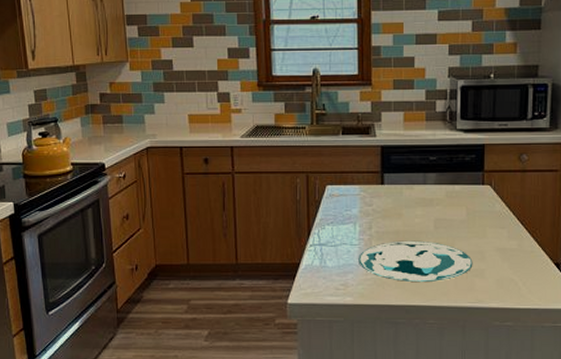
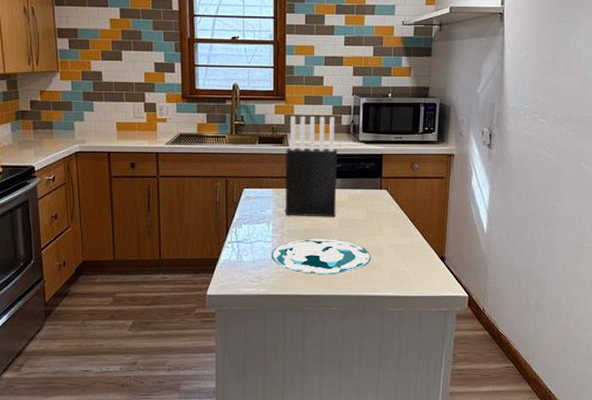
knife block: none [373,102,432,217] -> present [285,116,337,217]

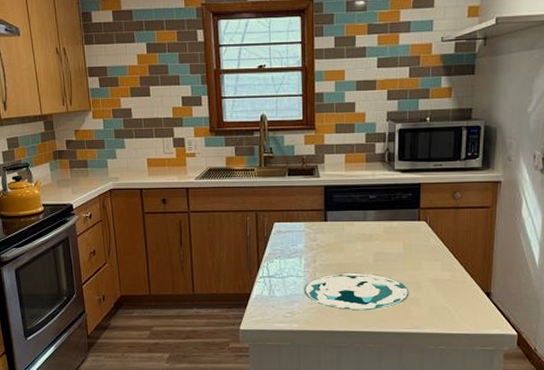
knife block: present [285,116,337,217] -> none [317,145,371,251]

